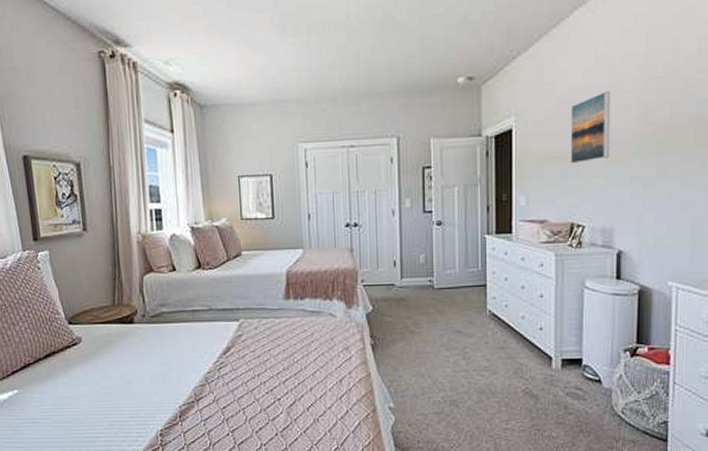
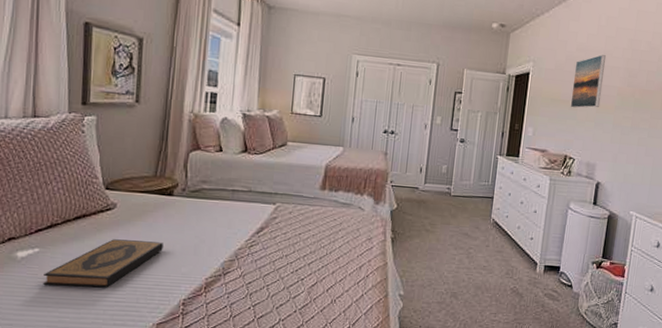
hardback book: none [25,373,132,425] -> present [43,239,163,288]

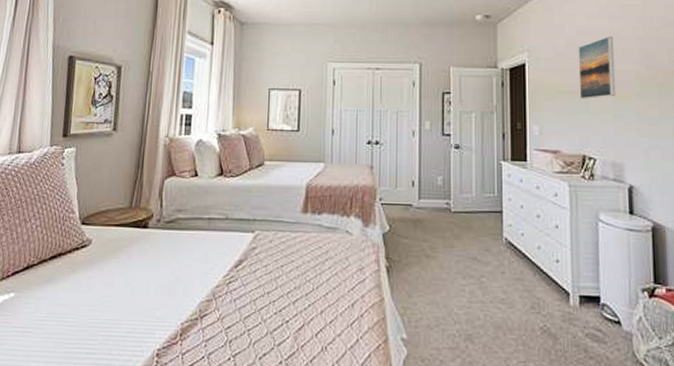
hardback book: present [43,239,163,288] -> none [16,280,137,337]

